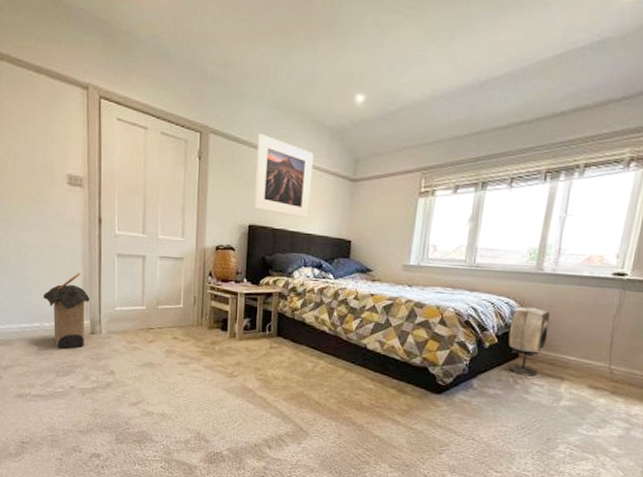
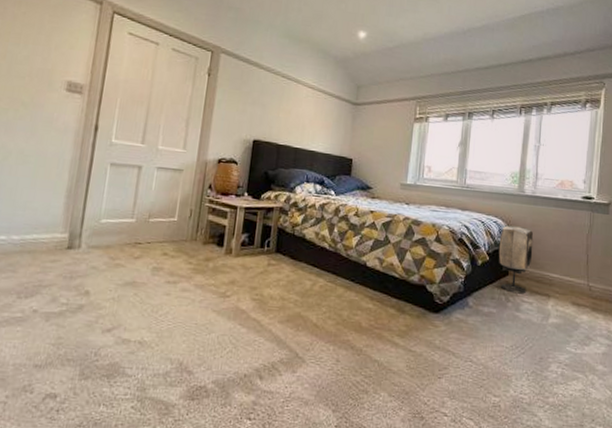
laundry hamper: present [42,273,90,350] -> none [16,181,72,267]
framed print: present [254,133,314,219] -> none [259,56,320,137]

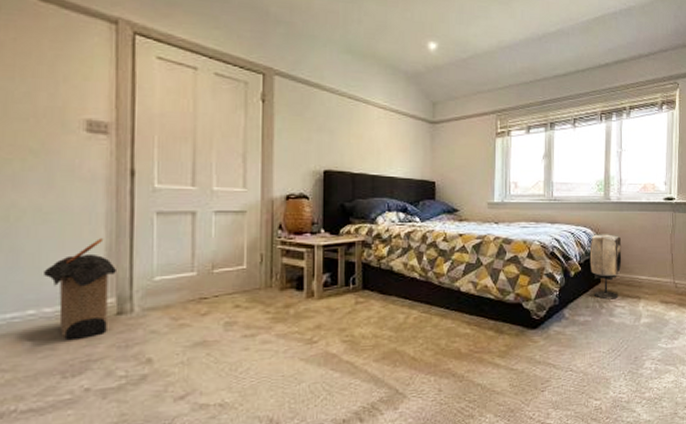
laundry hamper: none [16,181,72,267] -> present [42,238,116,341]

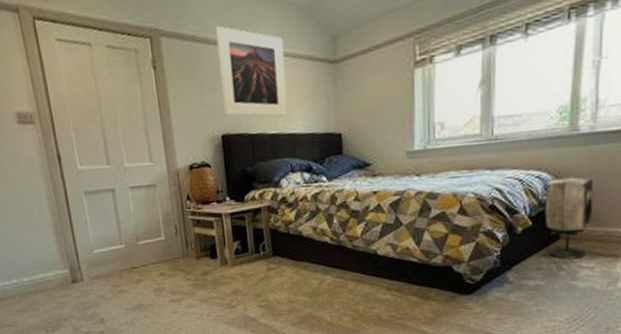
laundry hamper: present [42,238,116,341] -> none [15,219,68,304]
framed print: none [329,76,391,162] -> present [215,25,288,117]

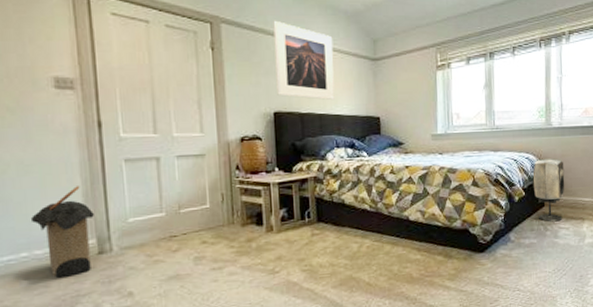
laundry hamper: none [15,219,68,304] -> present [30,186,94,279]

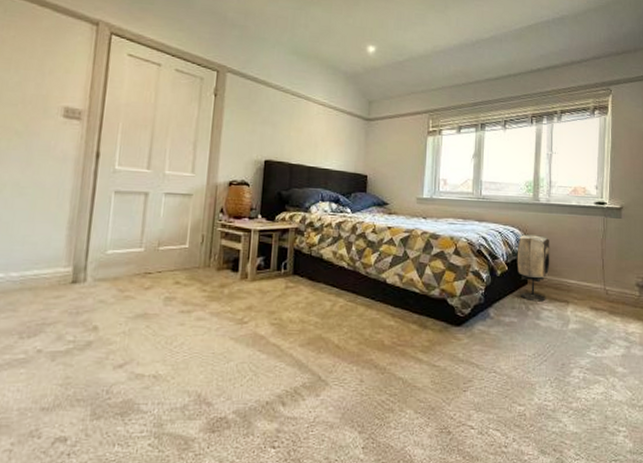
laundry hamper: present [30,186,94,279] -> none [13,212,75,304]
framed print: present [273,20,335,101] -> none [270,74,330,155]

